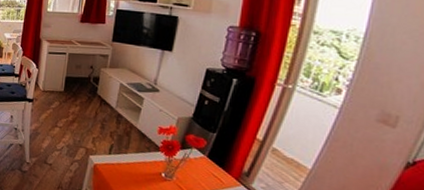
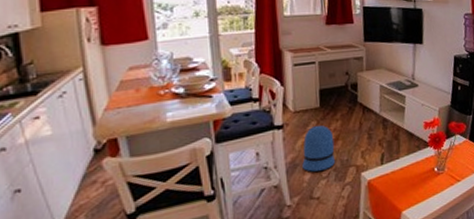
sun visor: none [42,105,71,144] -> present [302,125,336,172]

